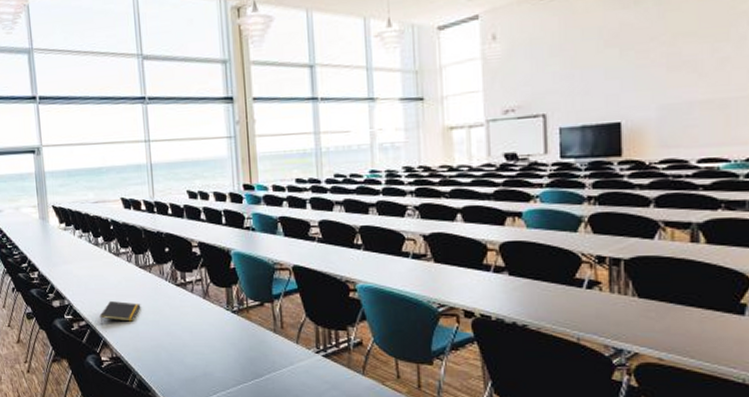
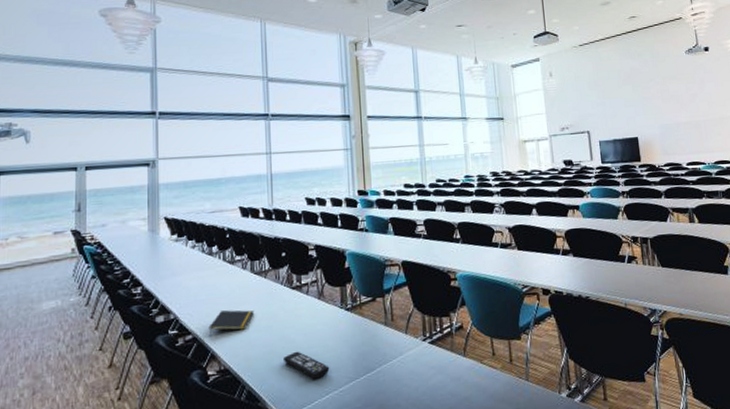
remote control: none [171,348,217,377] -> present [284,351,330,379]

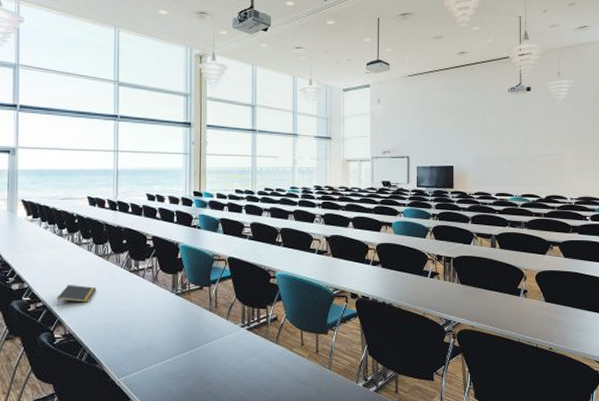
remote control: present [284,351,330,379] -> none [120,325,159,350]

